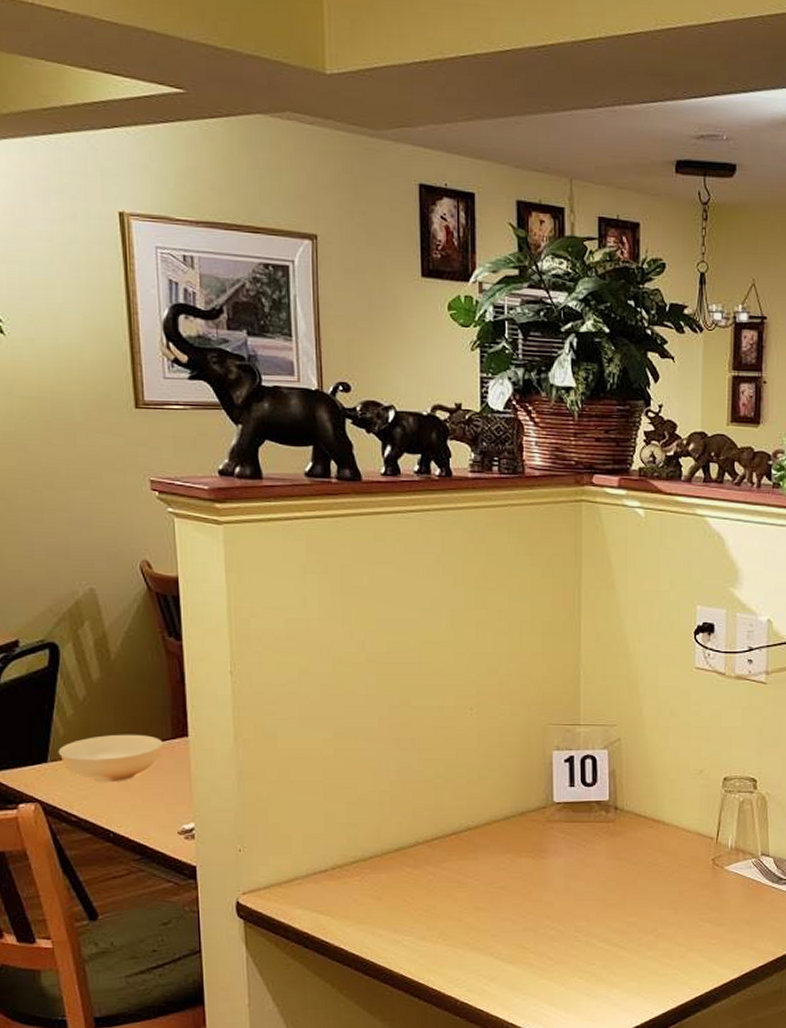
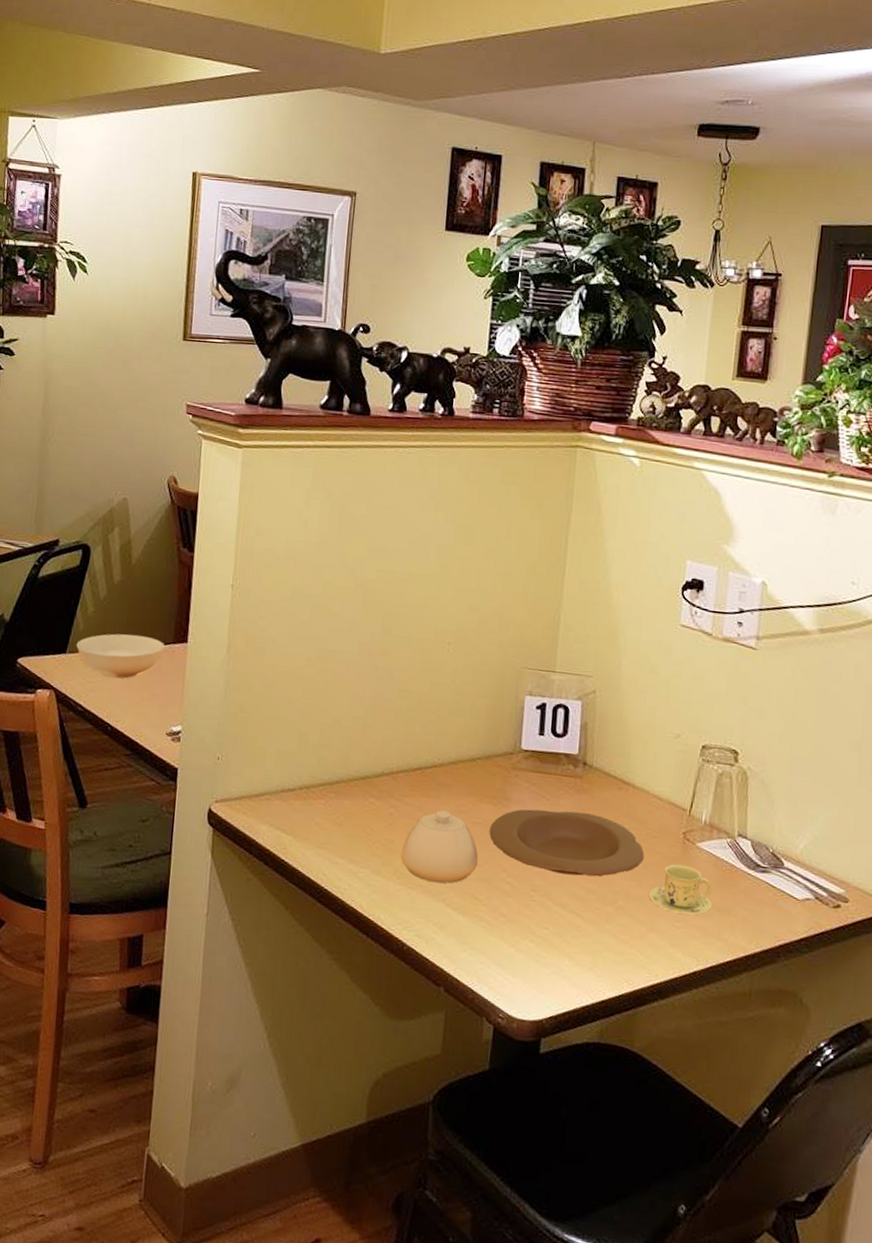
sugar bowl: none [444,870,522,939] -> present [401,810,479,883]
plate: none [530,854,679,913] -> present [489,809,645,877]
cup and saucer: none [685,888,743,931] -> present [648,864,713,915]

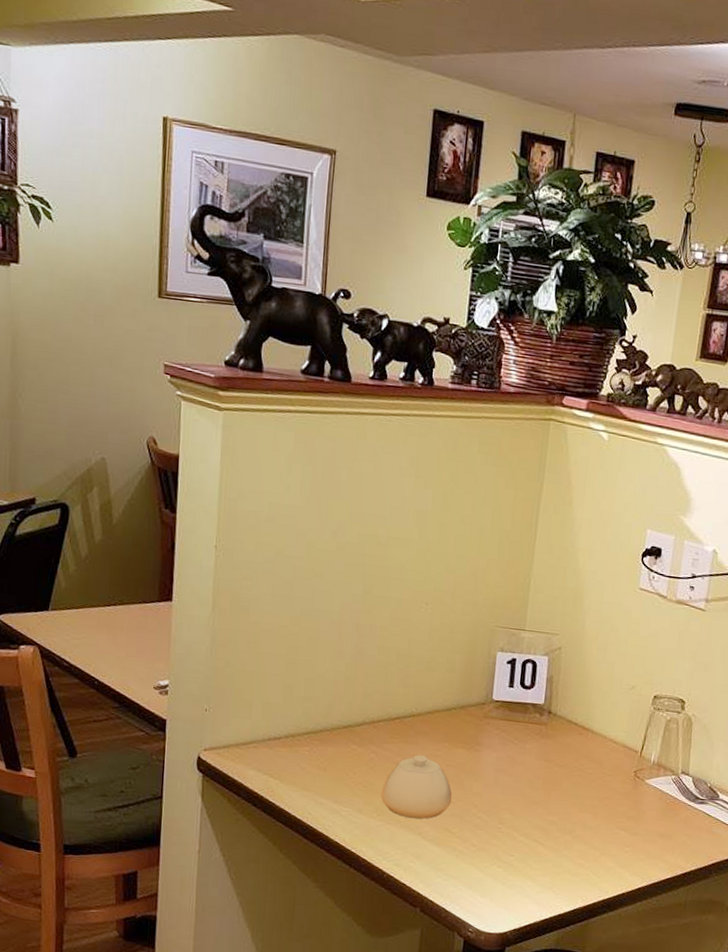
bowl: present [76,633,165,679] -> none [58,592,150,636]
plate: present [489,809,645,877] -> none [462,753,600,811]
cup and saucer: present [648,864,713,915] -> none [602,798,657,841]

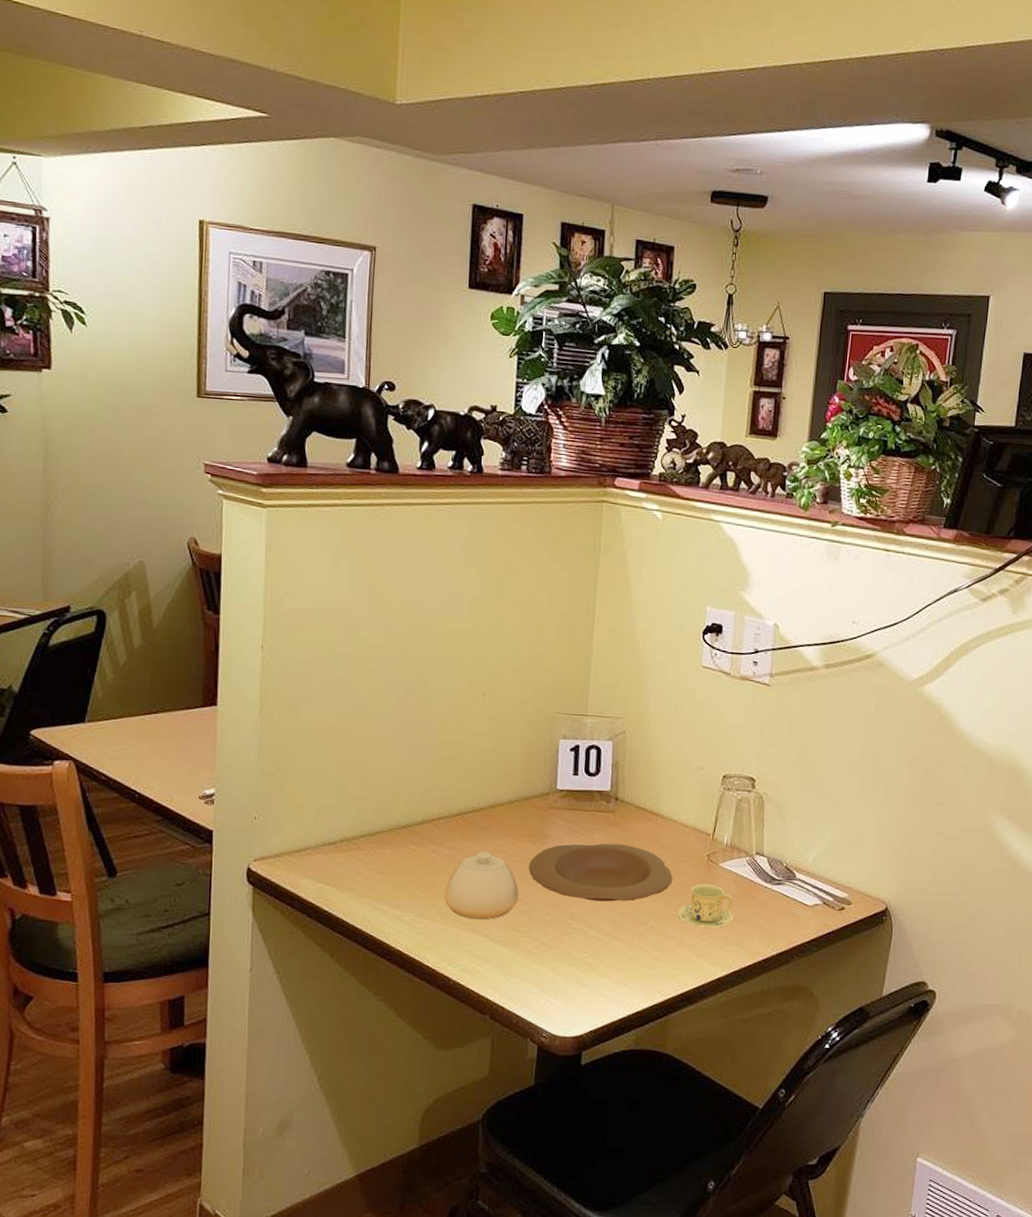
plate: none [462,753,600,811] -> present [528,843,673,902]
cup and saucer: none [602,798,657,841] -> present [677,883,734,928]

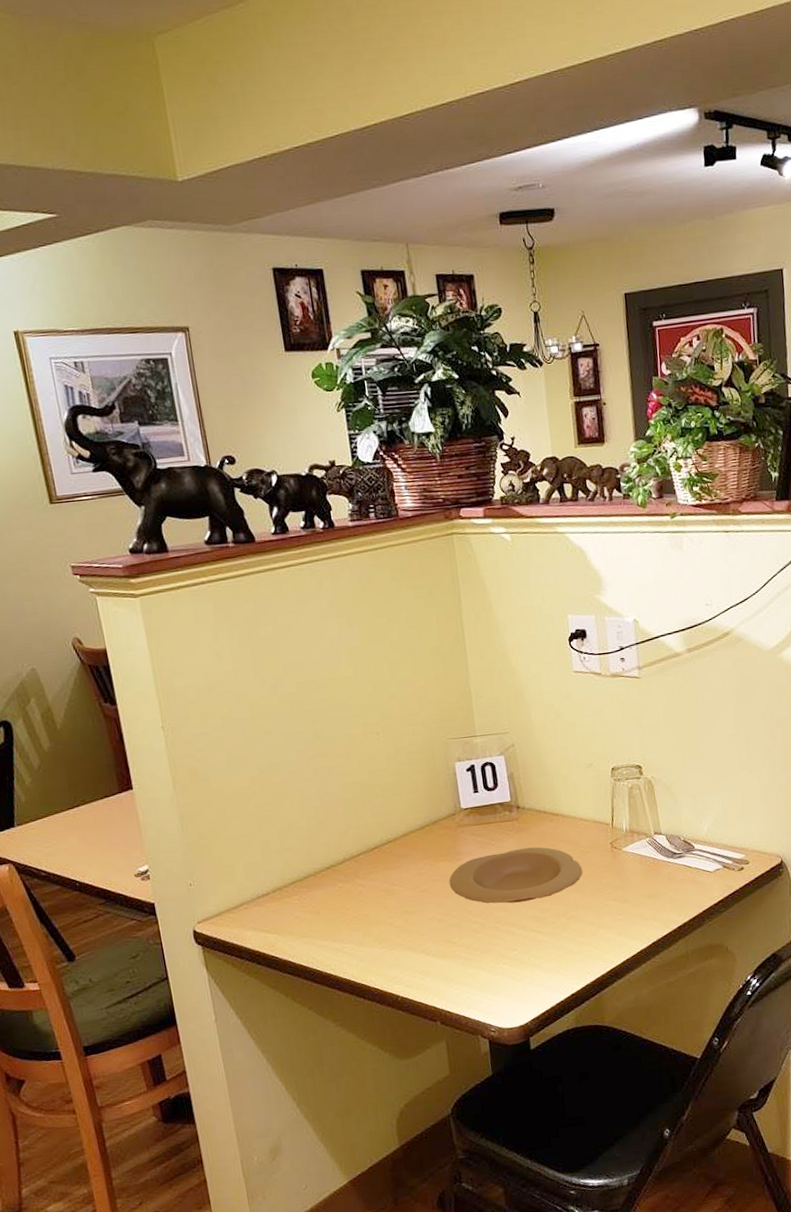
sugar bowl: present [444,852,519,920] -> none [377,876,446,939]
cup and saucer: present [677,883,734,928] -> none [592,868,645,909]

